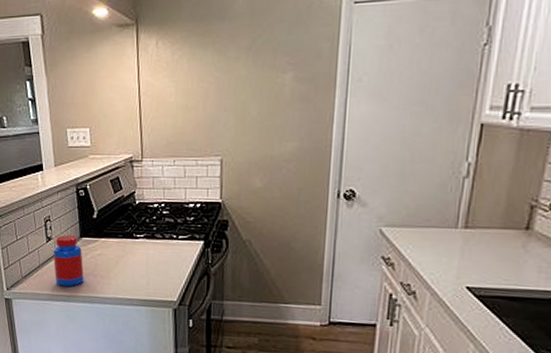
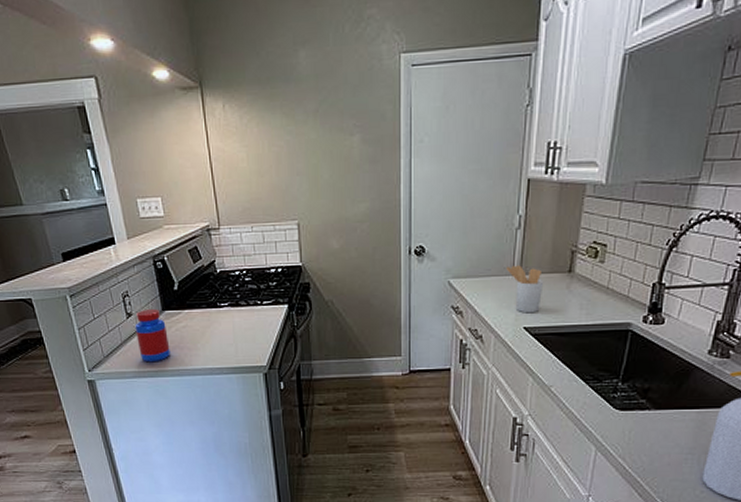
utensil holder: none [448,217,494,272] -> present [505,265,544,314]

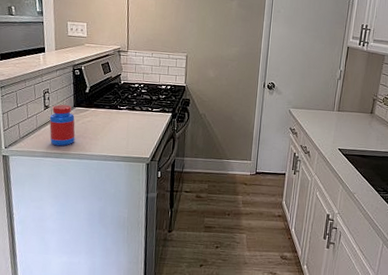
utensil holder: present [505,265,544,314] -> none [329,104,354,139]

